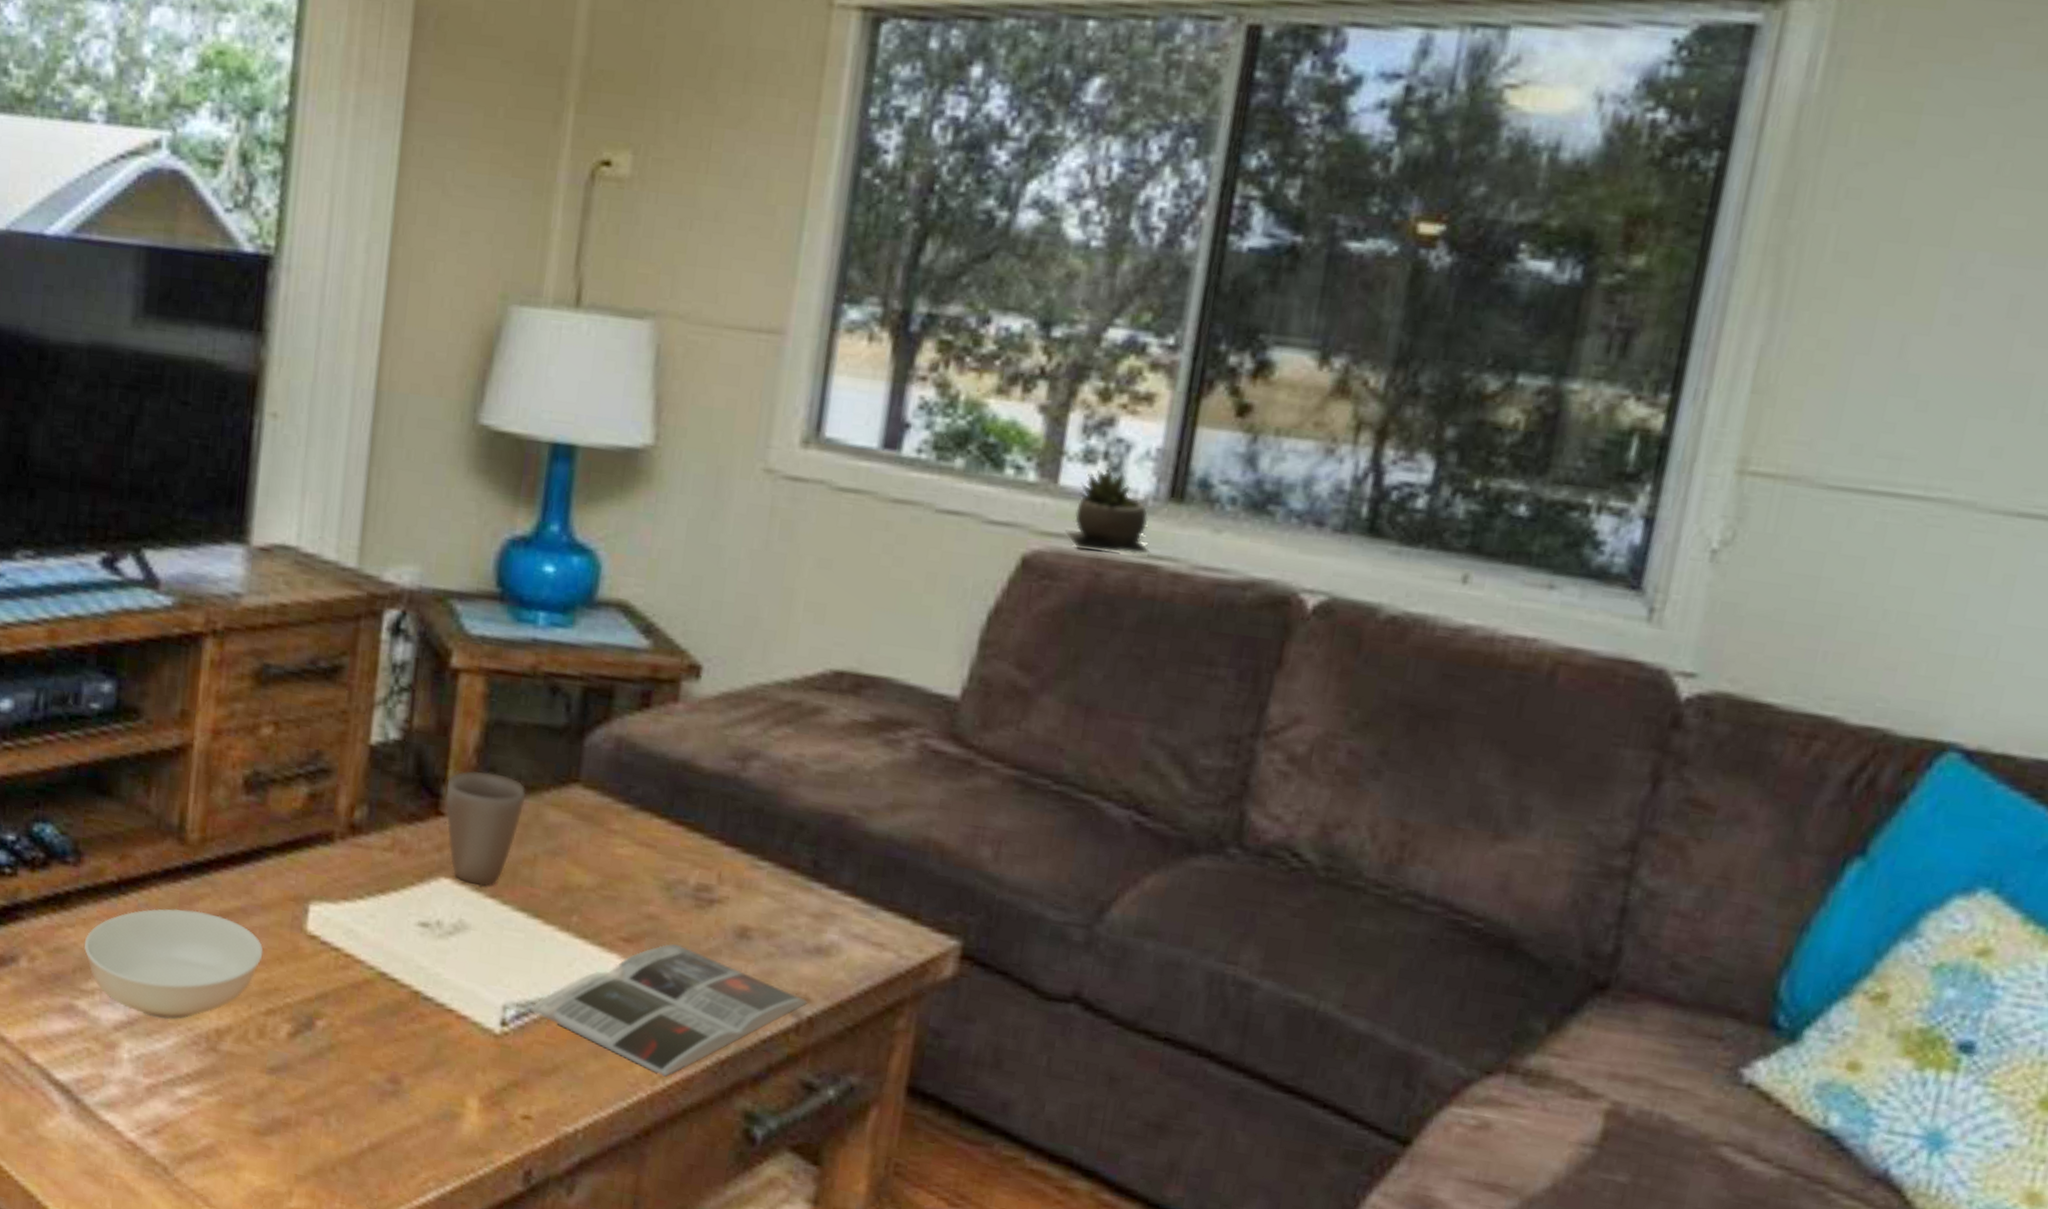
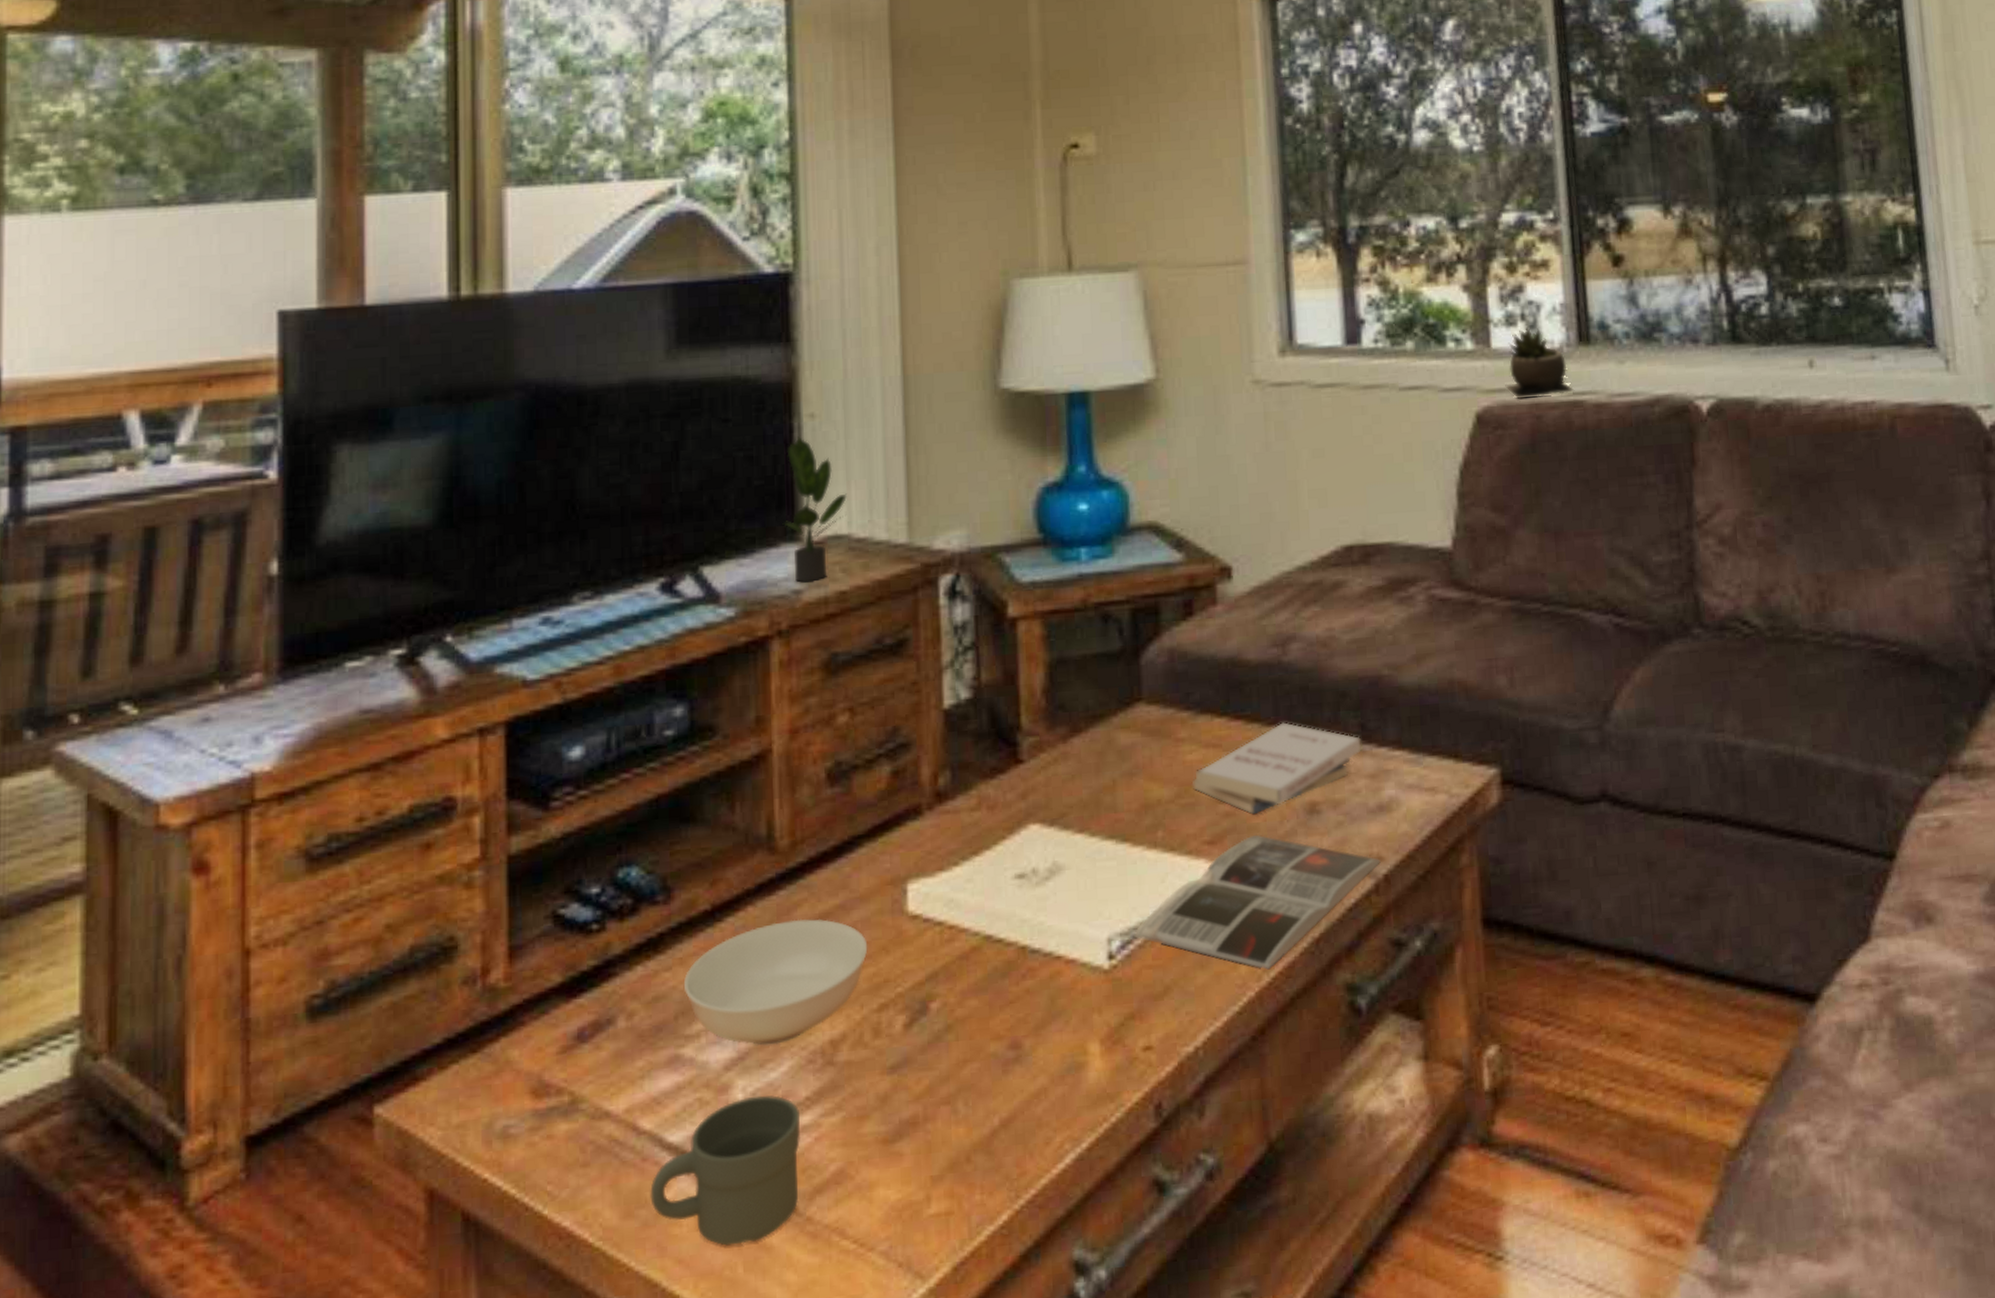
mug: none [34,1058,180,1186] -> present [650,1095,801,1246]
potted plant: none [230,434,300,589] -> present [782,436,847,582]
cup: present [445,771,526,887] -> none [1021,709,1096,825]
books: none [618,838,811,925] -> present [1192,722,1361,815]

